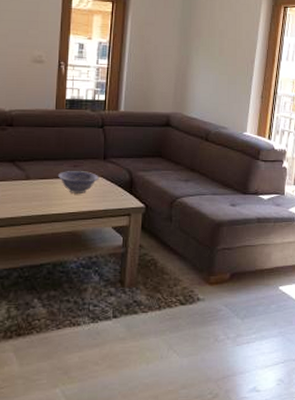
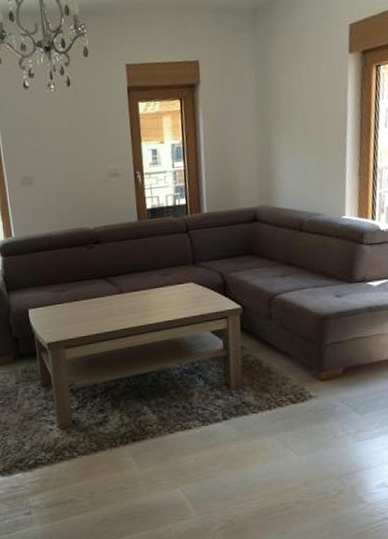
decorative bowl: present [57,171,99,193] -> none [149,278,191,302]

